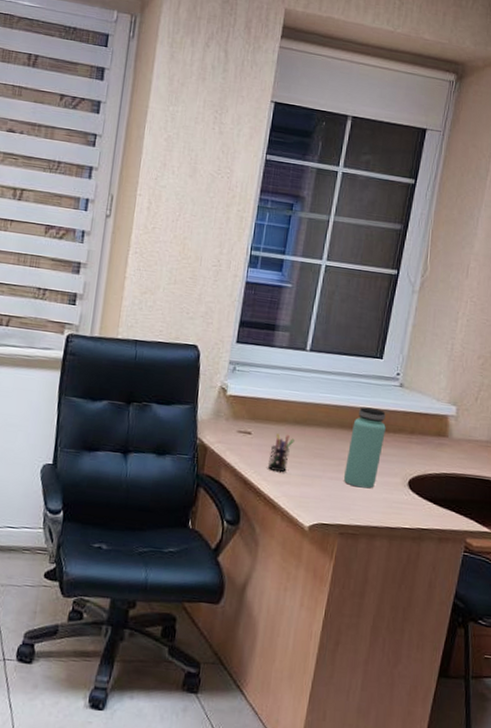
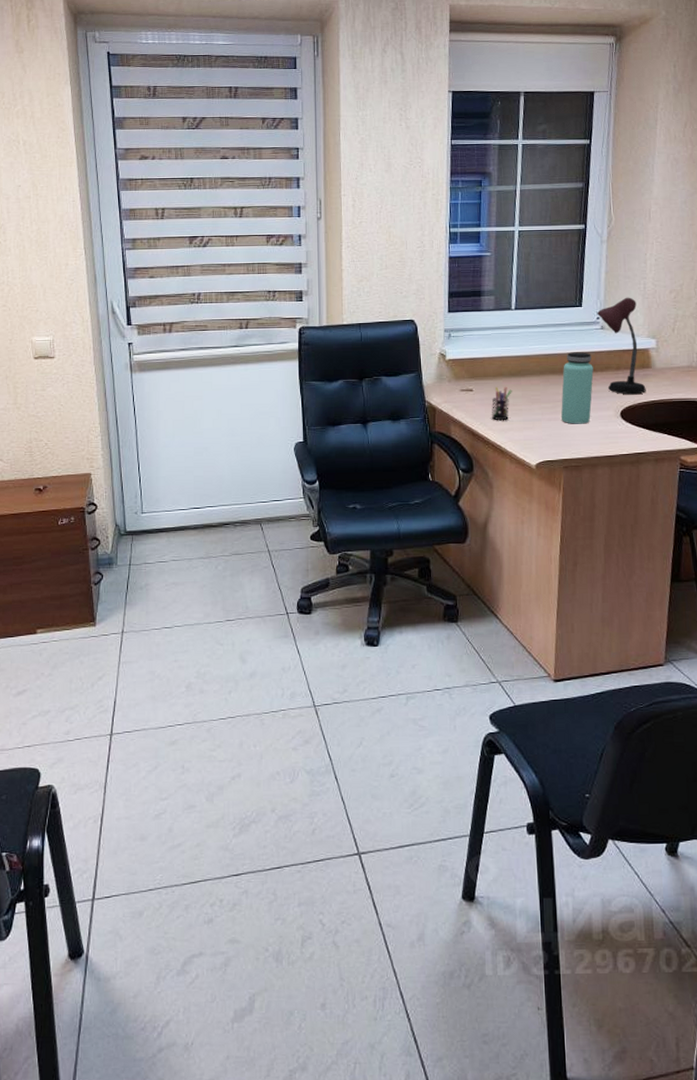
desk lamp: none [397,356,441,465] -> present [596,297,646,395]

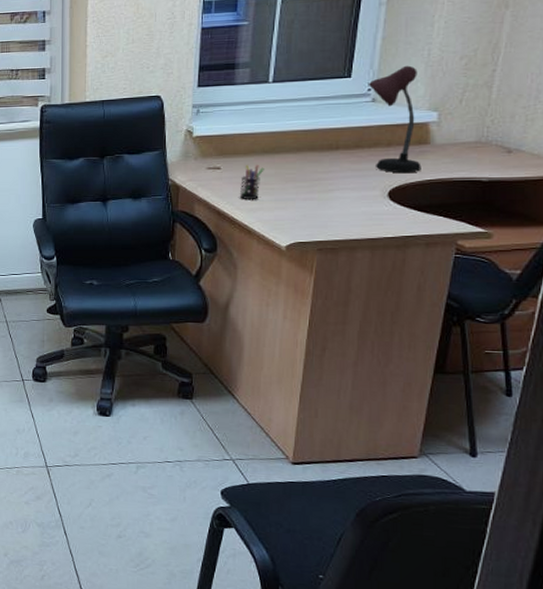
bottle: present [561,352,594,424] -> none [319,127,360,205]

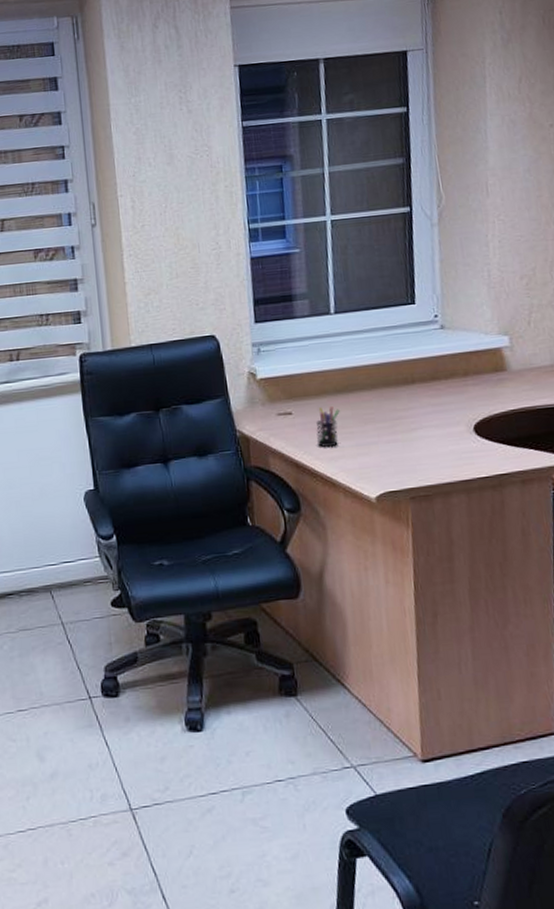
desk lamp: present [368,65,421,174] -> none [433,288,503,405]

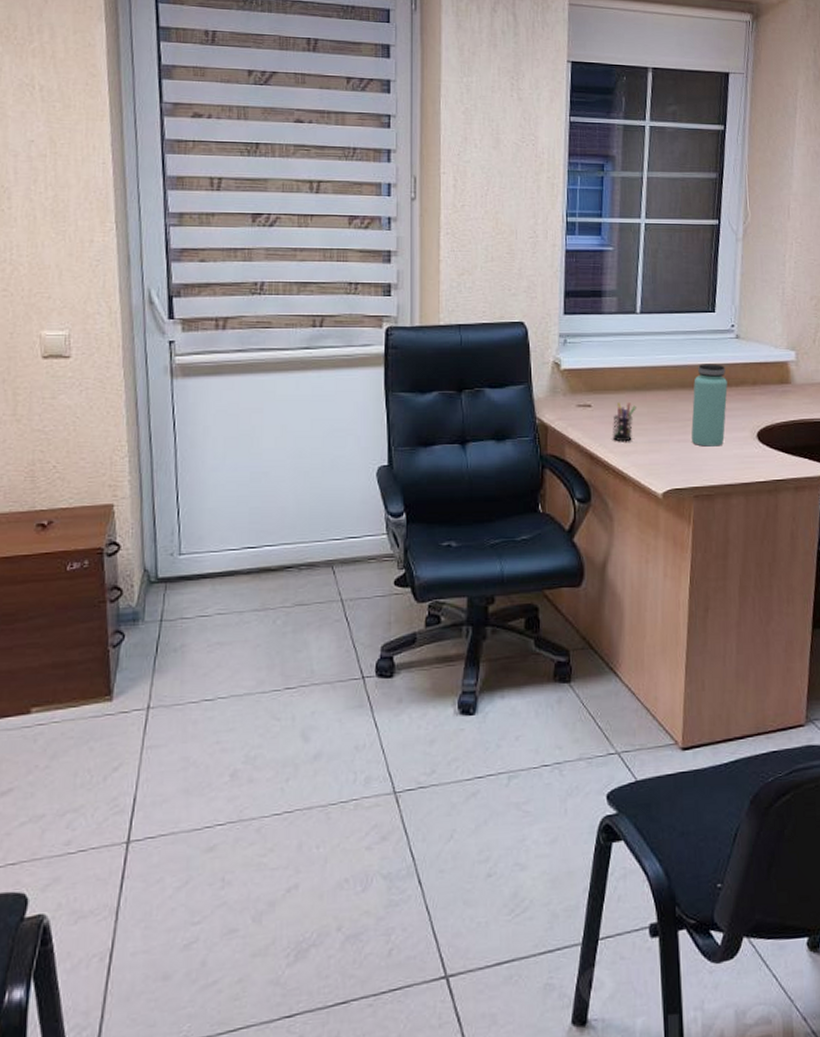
bottle: none [398,357,438,446] -> present [691,364,728,447]

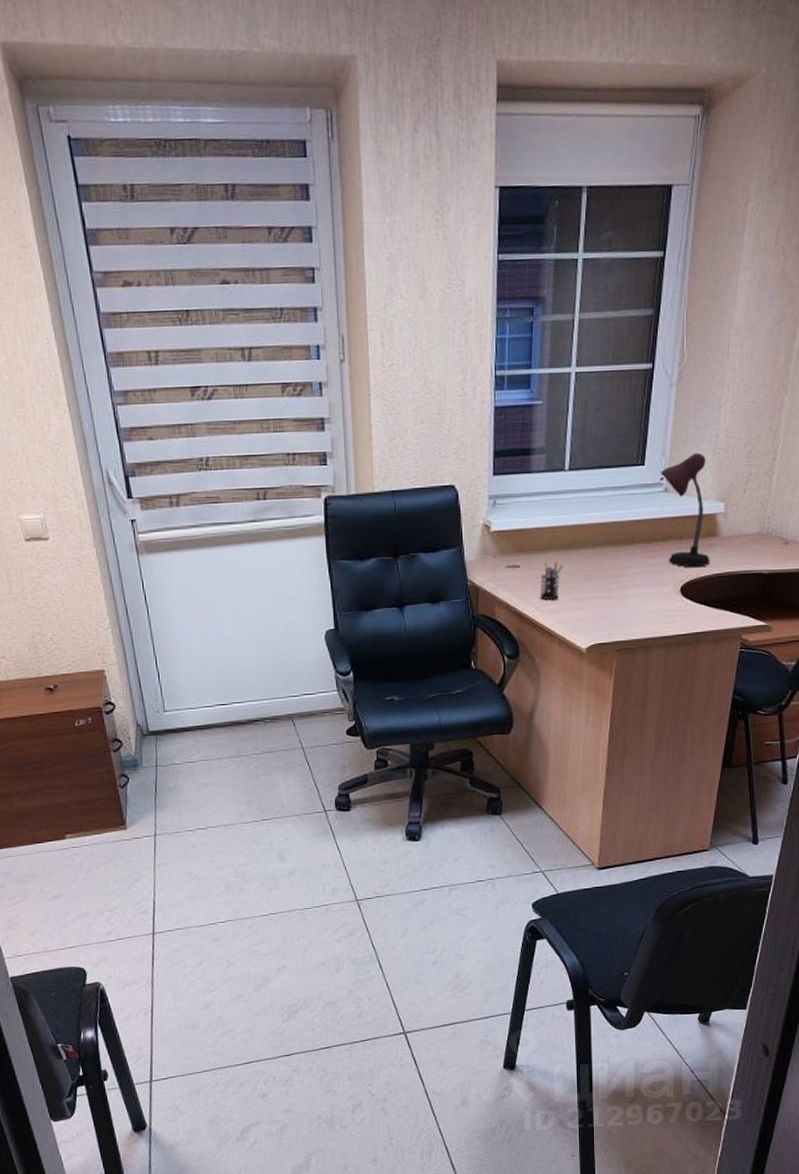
bottle: present [691,364,728,447] -> none [616,519,654,603]
desk lamp: none [731,303,785,414] -> present [660,452,710,568]

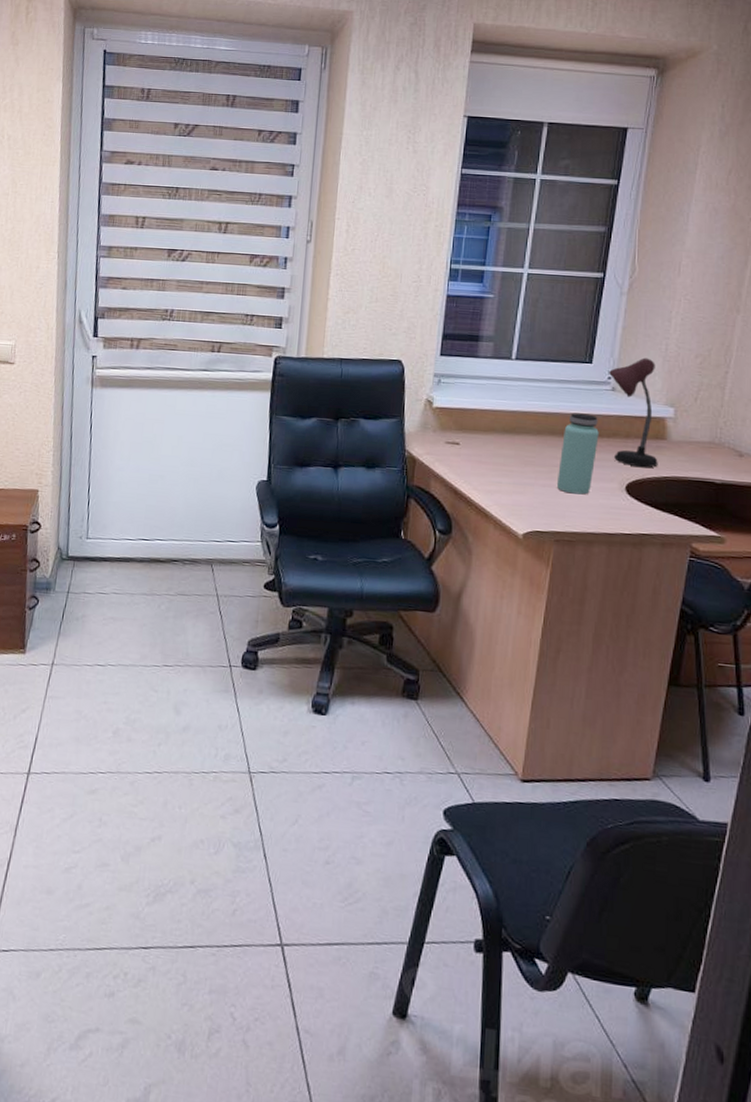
pen holder: present [539,562,563,601] -> none [477,443,504,482]
bottle: none [616,519,654,603] -> present [557,413,599,495]

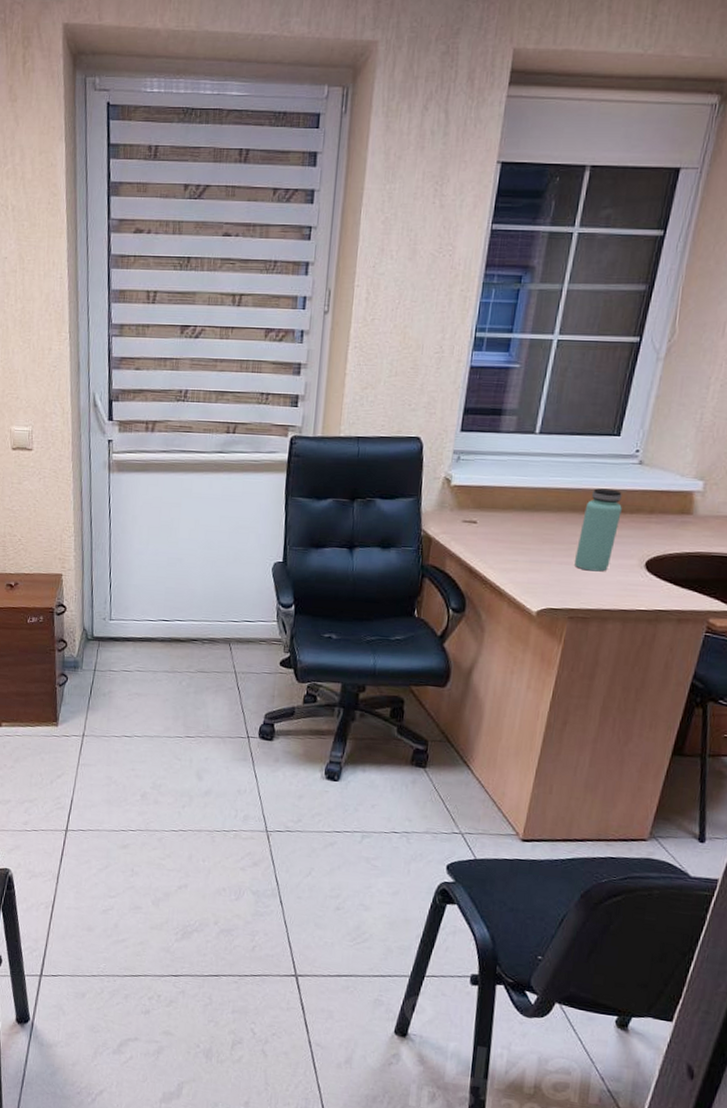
desk lamp: present [608,357,658,468] -> none [635,428,688,544]

